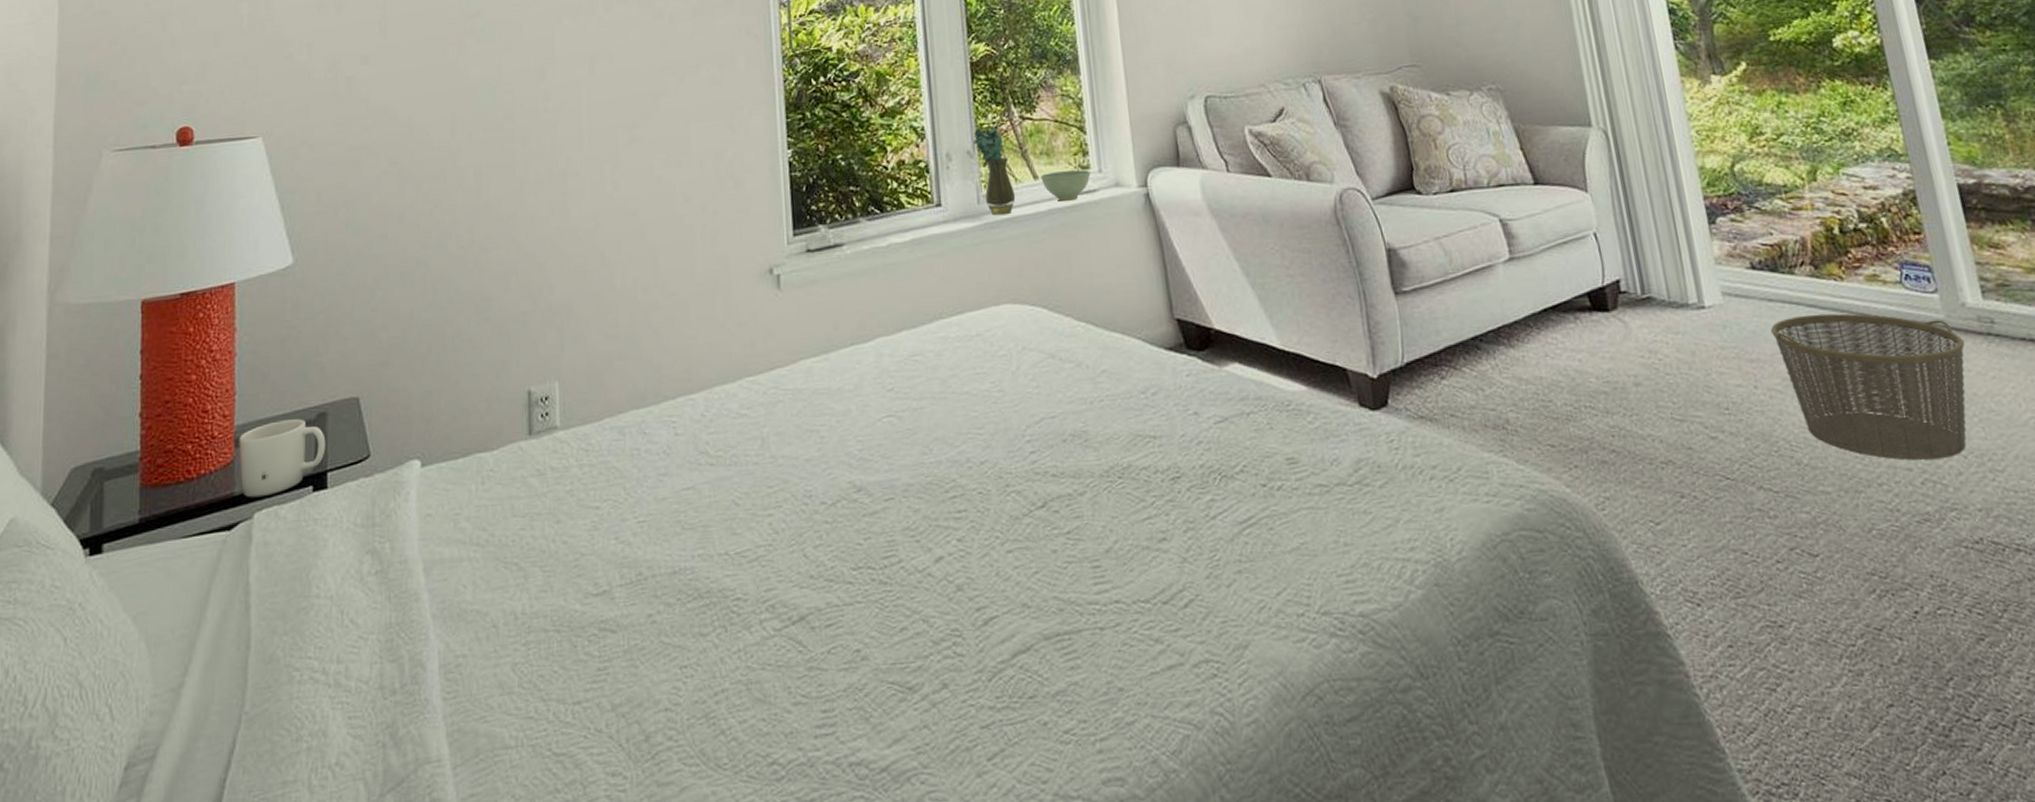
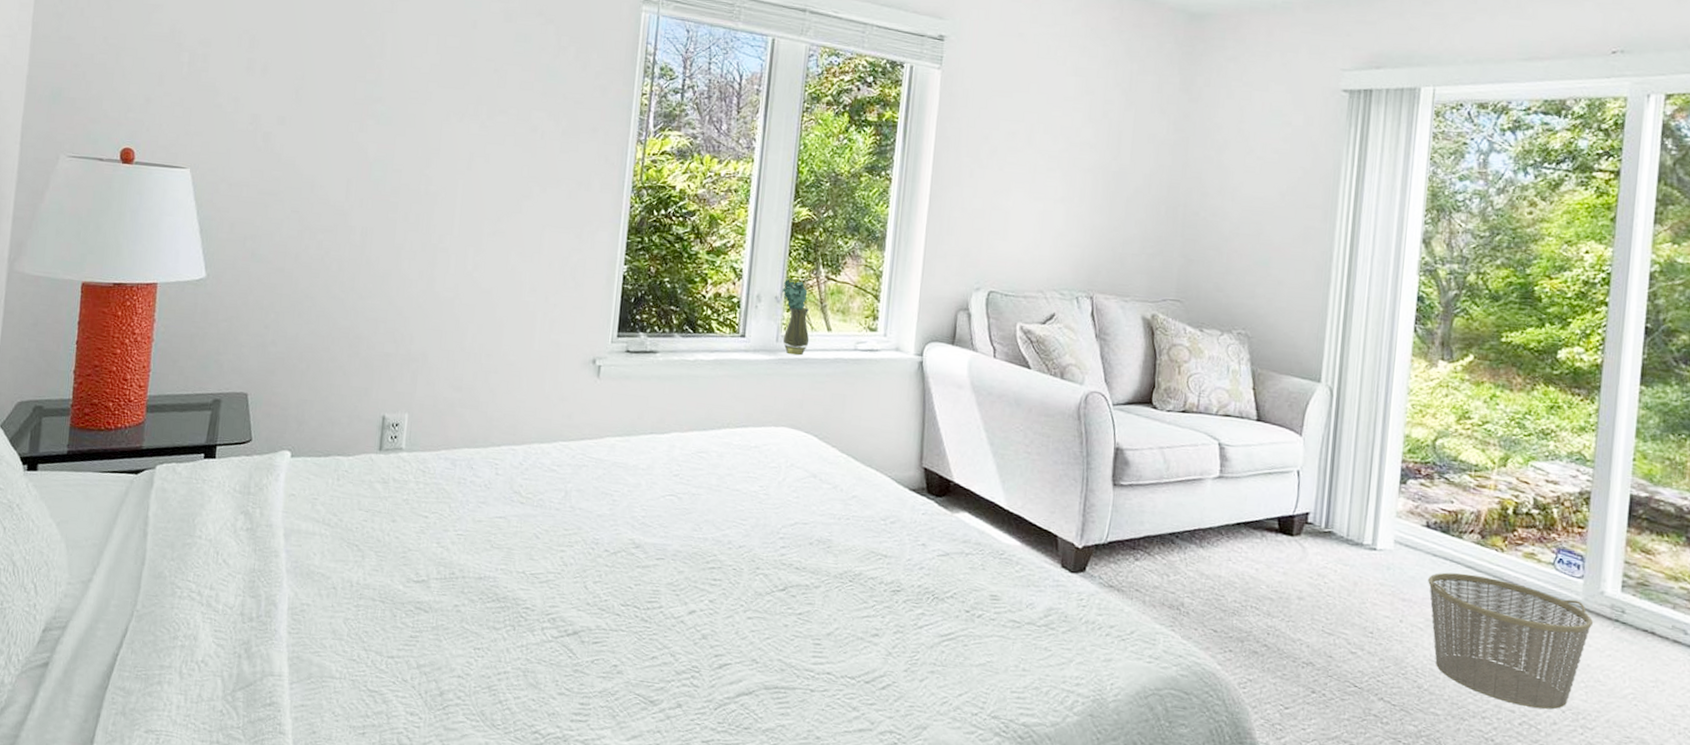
mug: present [239,419,326,498] -> none [148,398,218,455]
bowl: present [1039,169,1091,203] -> none [833,328,877,356]

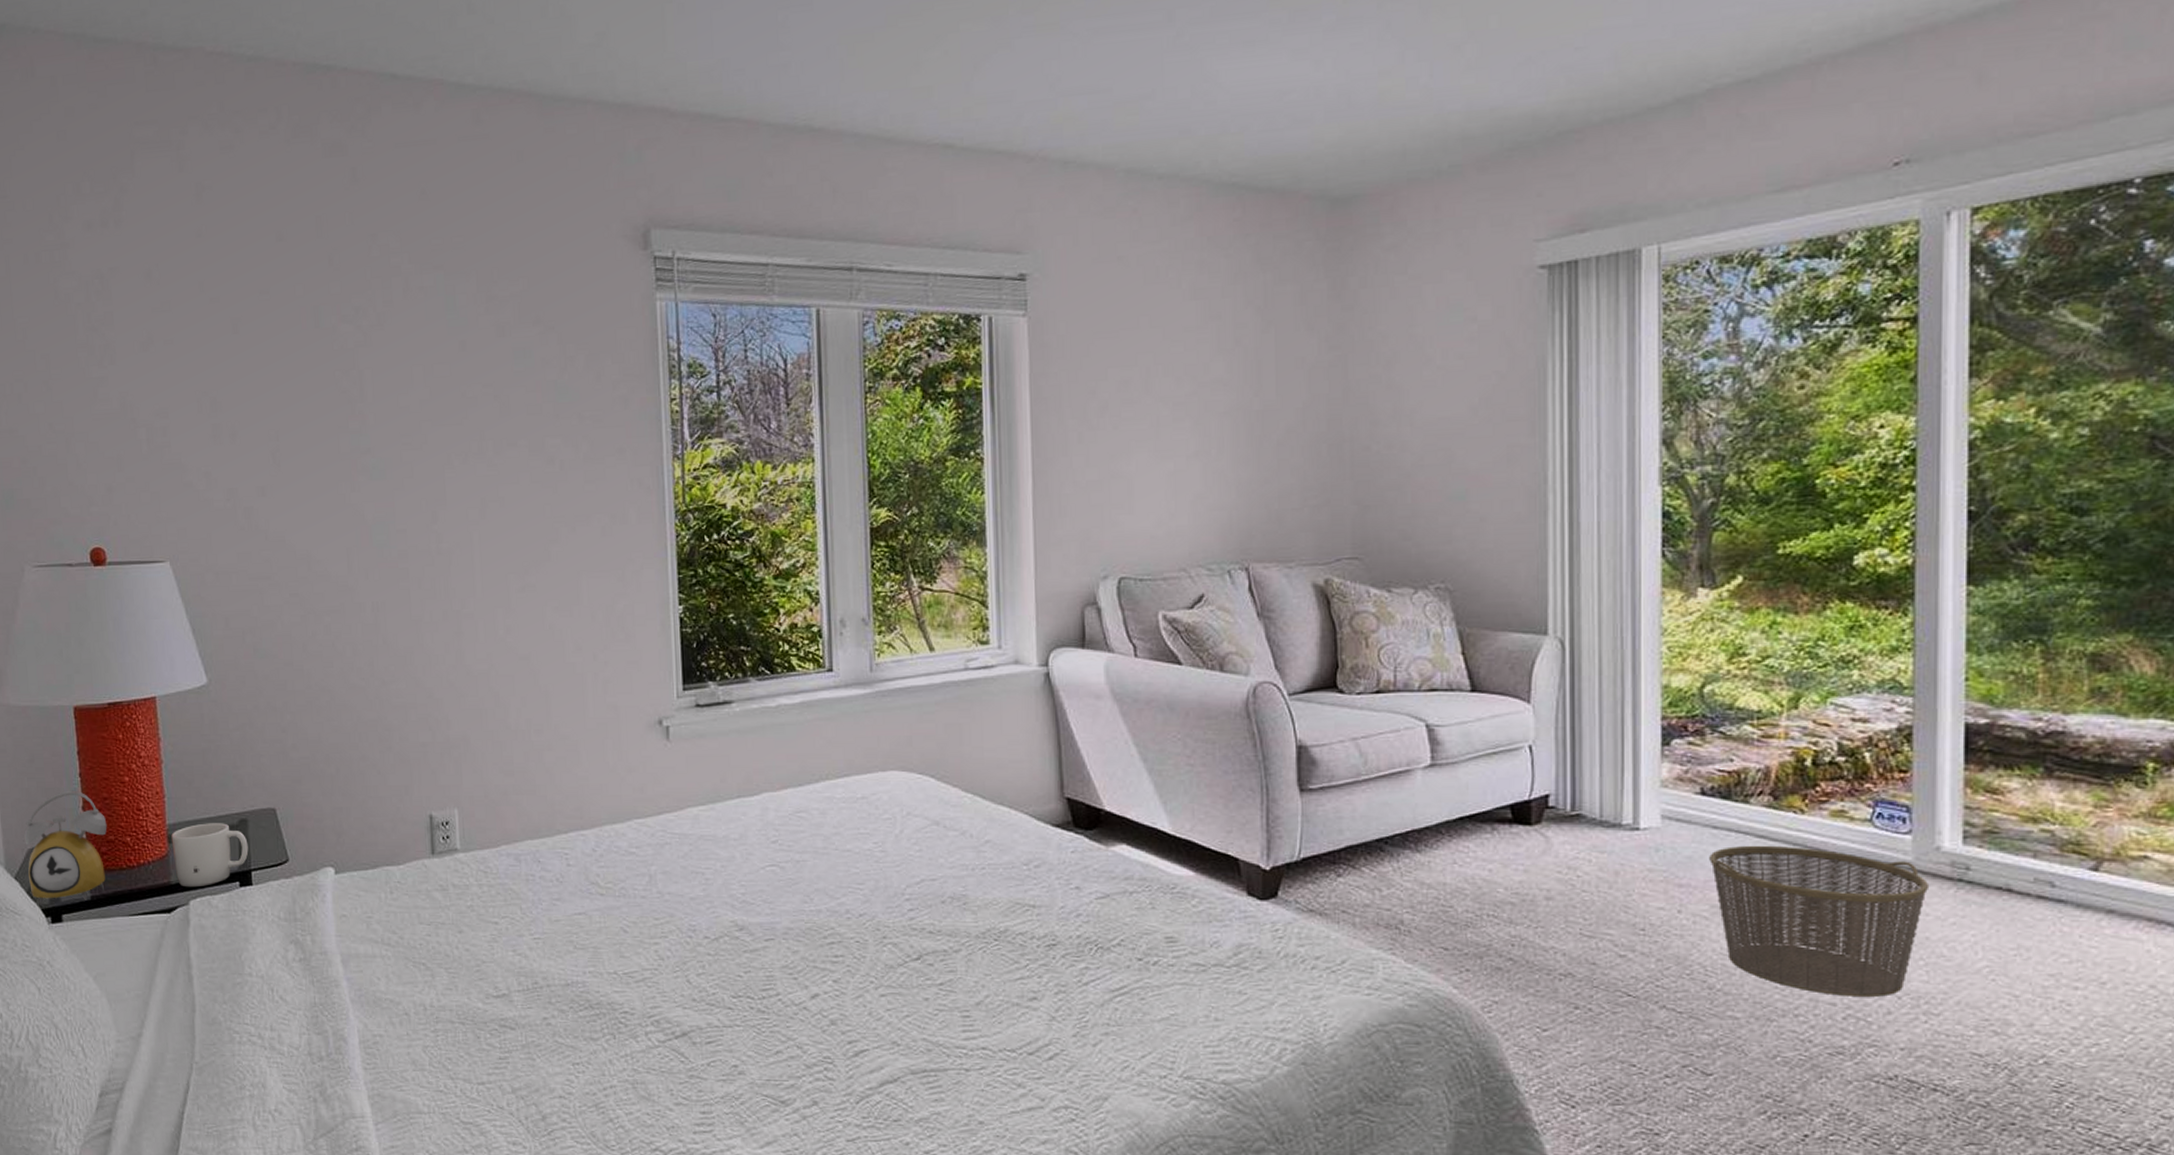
alarm clock: none [13,355,94,454] -> present [24,790,107,905]
mug: none [148,398,218,455] -> present [171,823,249,888]
vase: present [782,275,810,356] -> none [869,592,910,685]

